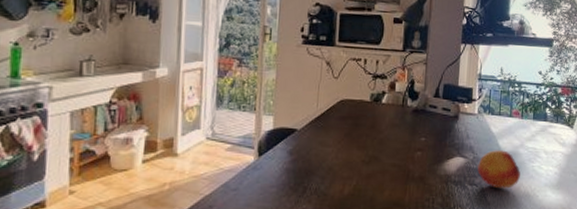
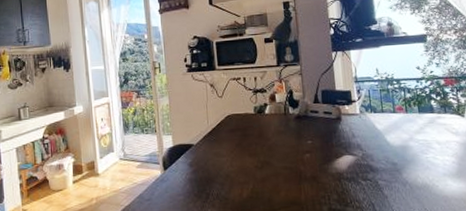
fruit: present [477,150,520,189] -> none [368,145,415,182]

